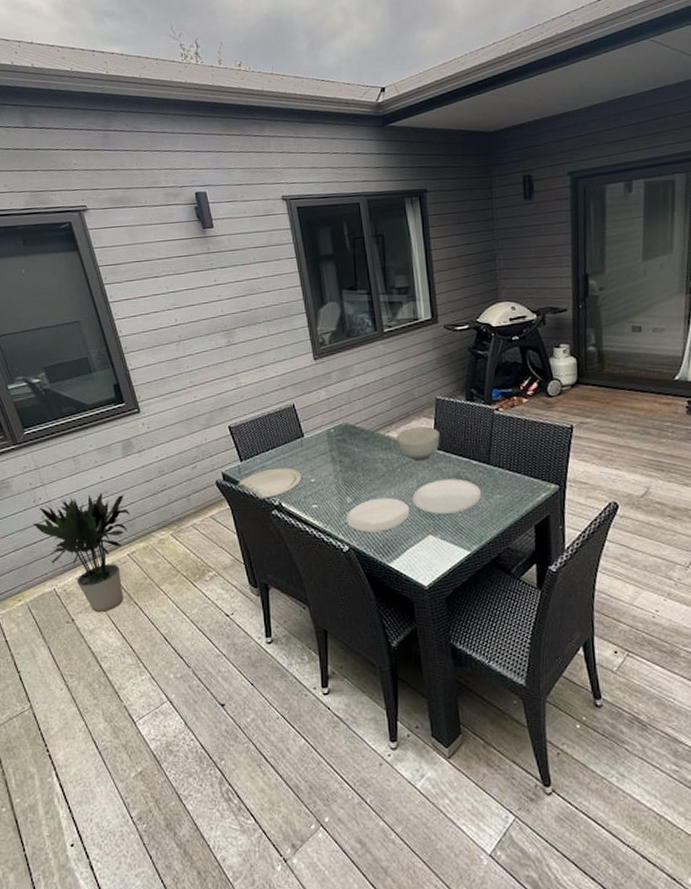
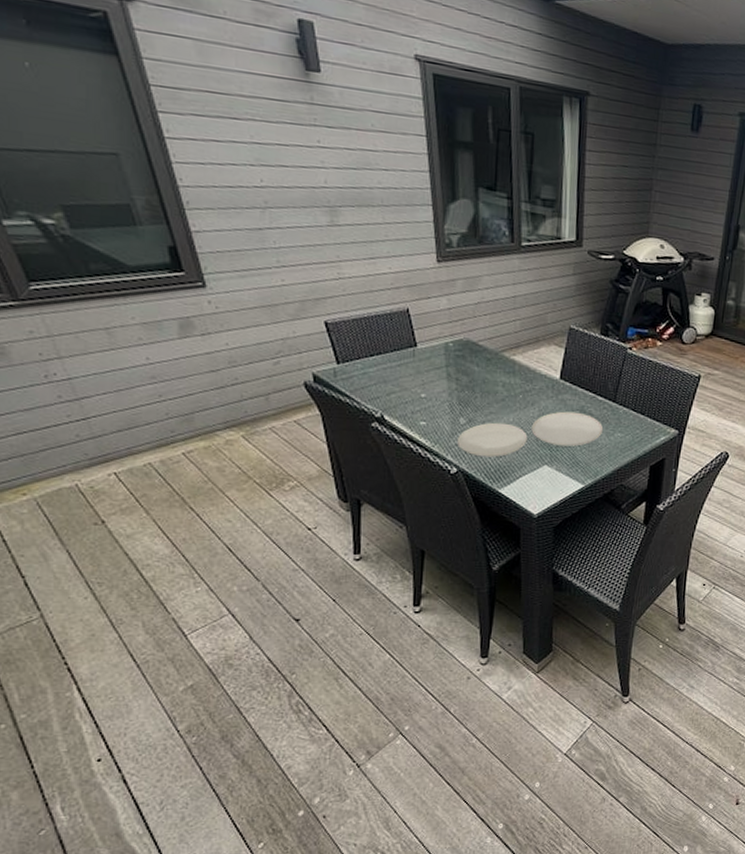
potted plant: present [33,492,130,613] -> none [45,377,187,516]
plate: present [235,467,302,500] -> none [328,376,411,410]
bowl: present [396,426,440,461] -> none [522,354,569,390]

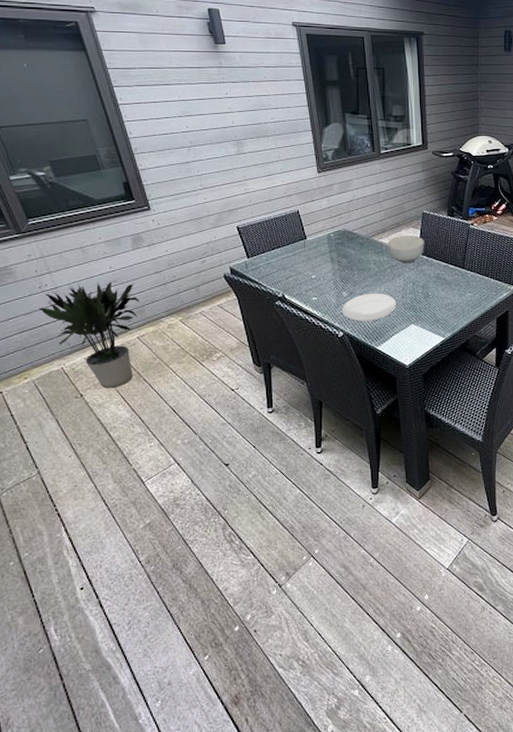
potted plant: none [45,377,187,516] -> present [39,281,139,389]
bowl: none [522,354,569,390] -> present [388,235,424,264]
plate: present [531,411,604,447] -> none [399,279,456,308]

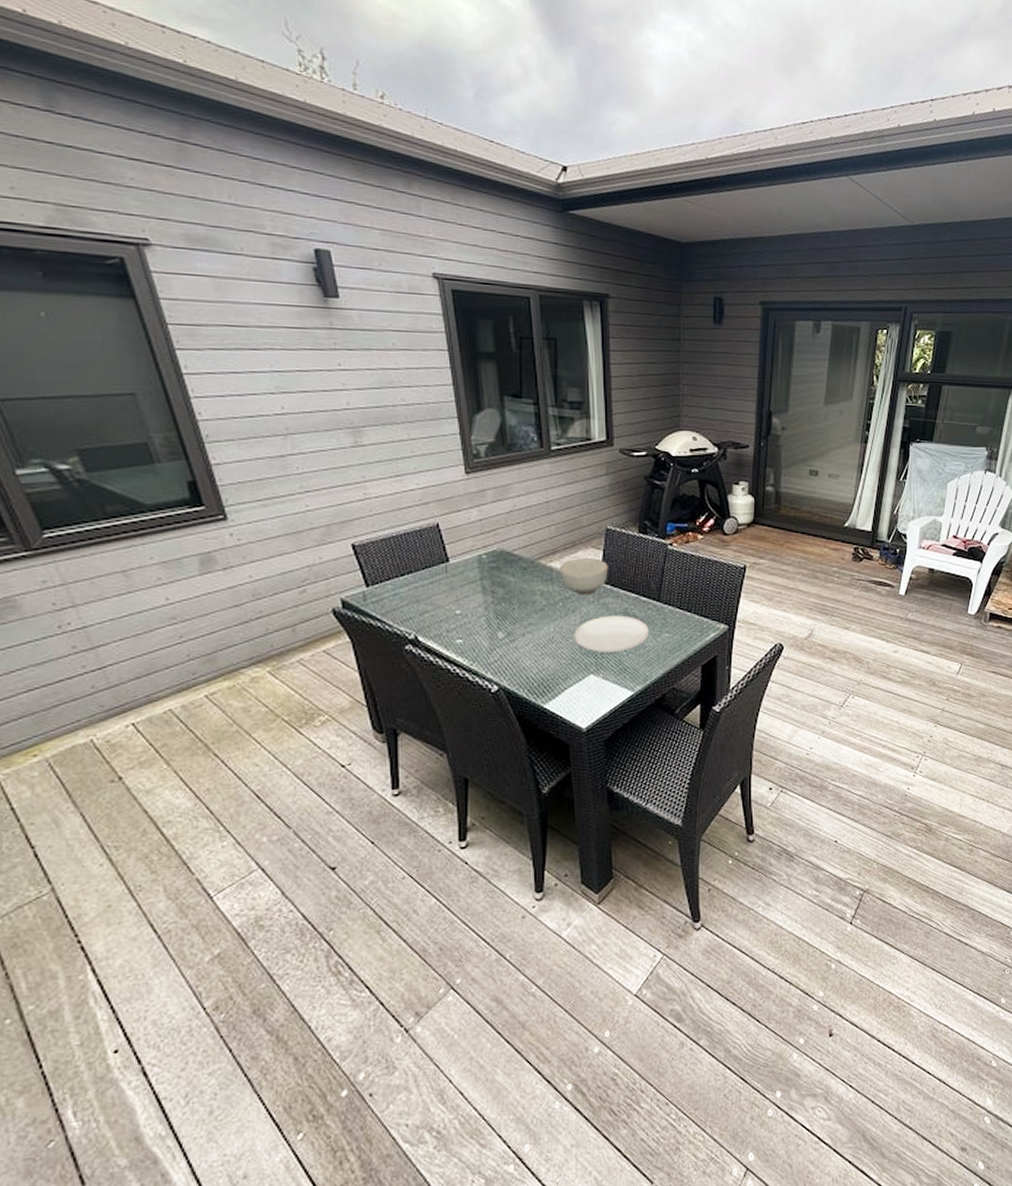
potted plant: present [39,281,139,389] -> none [58,618,209,769]
plate: present [341,293,397,322] -> none [496,633,571,672]
plate: none [399,279,456,308] -> present [574,615,650,653]

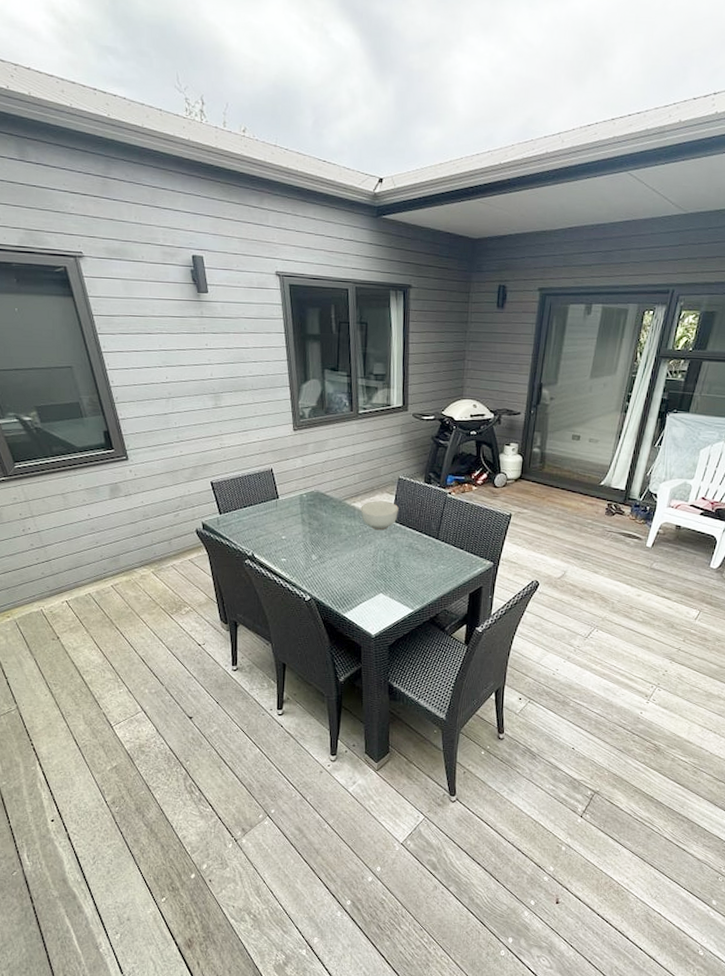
plate: present [574,615,650,653] -> none [369,548,429,577]

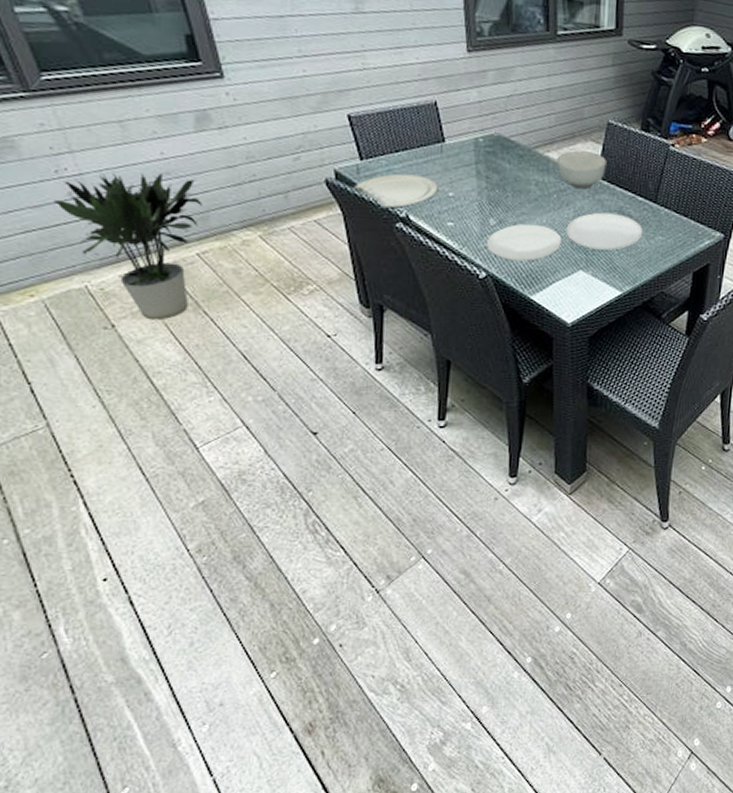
potted plant: none [22,529,115,634] -> present [54,172,202,321]
plate: none [213,523,275,550] -> present [350,173,439,209]
plate: none [310,558,366,587] -> present [486,223,562,262]
plate: none [369,548,429,577] -> present [565,212,643,251]

